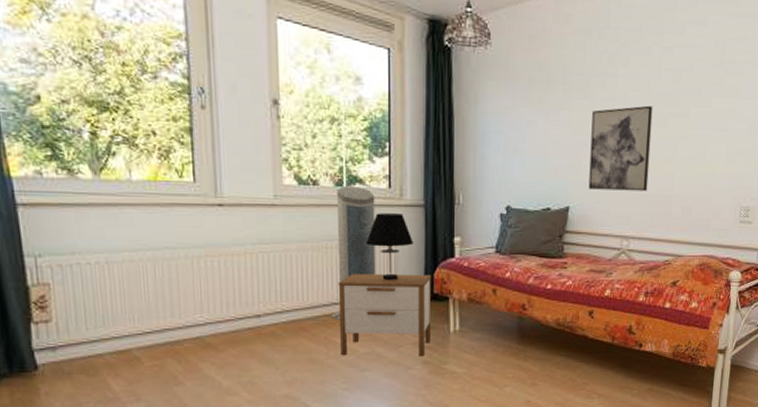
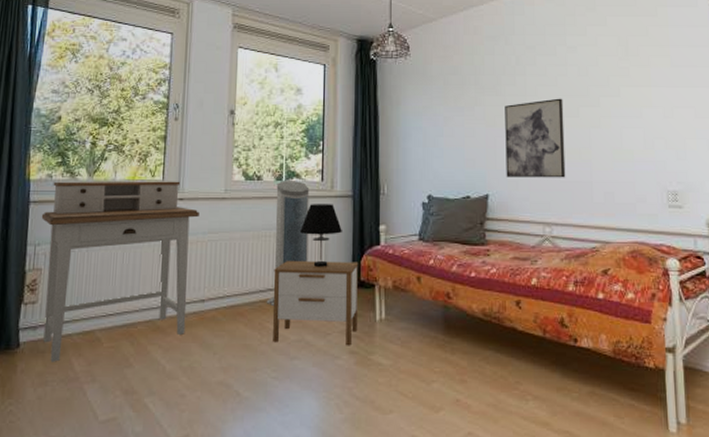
desk: none [36,180,245,383] -> present [41,181,199,362]

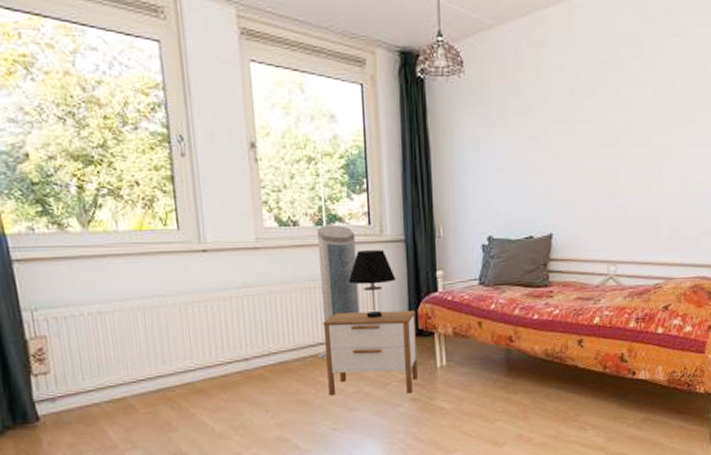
desk: present [41,181,199,362] -> none [31,230,231,433]
wall art: present [505,98,566,178] -> none [571,124,635,215]

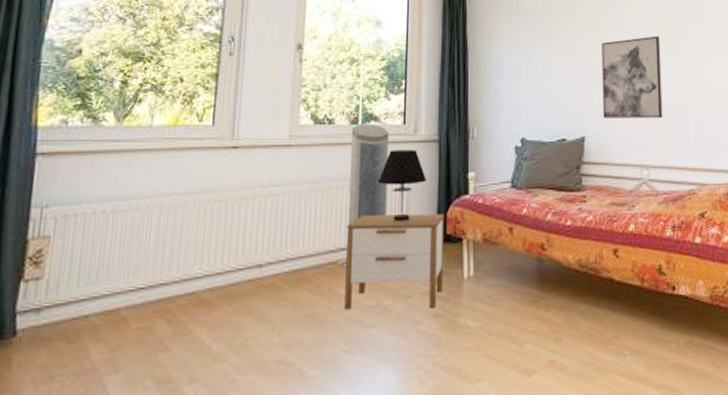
wall art: none [571,124,635,215] -> present [602,36,663,118]

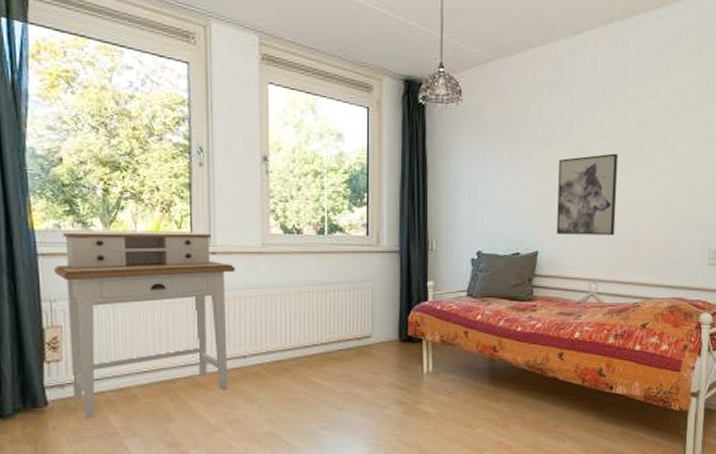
desk: none [49,126,258,352] -> present [53,232,235,419]
air purifier: present [337,124,390,268] -> none [311,235,354,360]
nightstand: present [344,213,445,310] -> none [318,317,407,397]
table lamp: present [377,150,426,221] -> none [344,259,389,323]

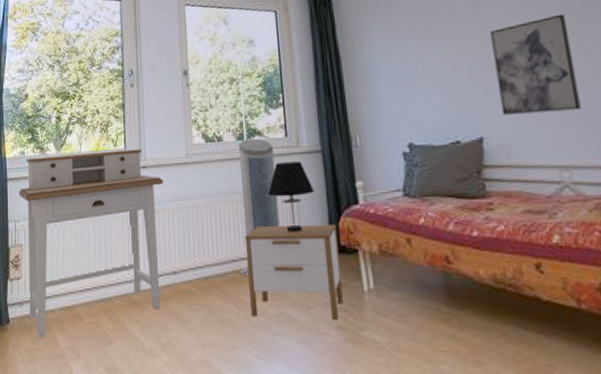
air purifier: none [311,235,354,360] -> present [238,139,280,276]
nightstand: none [318,317,407,397] -> present [244,224,344,321]
table lamp: none [344,259,389,323] -> present [267,161,314,232]

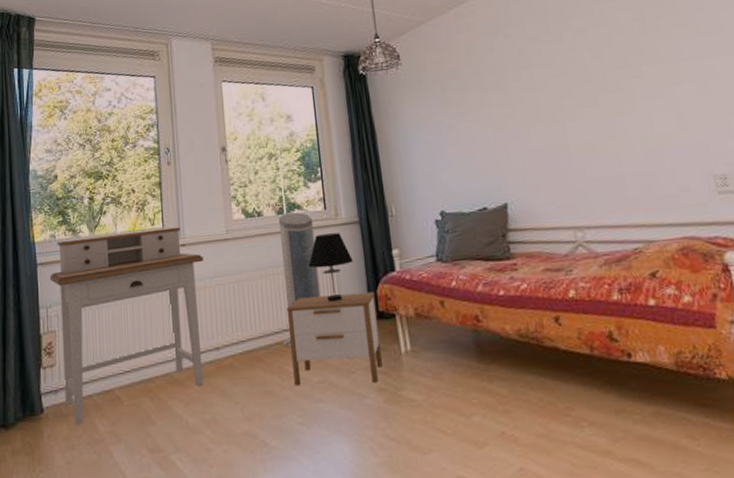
wall art: present [490,14,582,115] -> none [512,88,593,182]

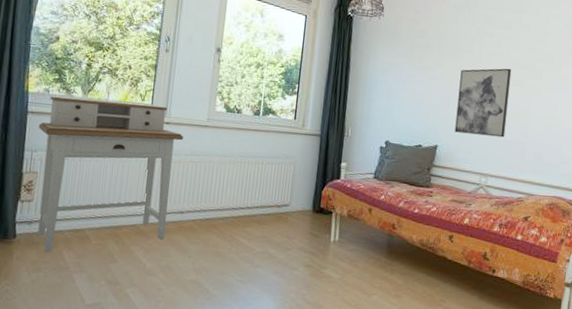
air purifier: present [278,212,321,347] -> none [237,116,283,222]
nightstand: present [286,291,384,386] -> none [241,185,321,261]
table lamp: present [308,233,353,302] -> none [271,138,309,194]
wall art: none [512,88,593,182] -> present [454,68,512,138]

